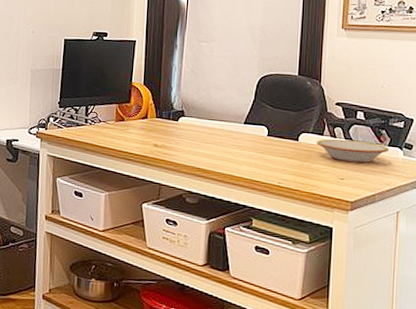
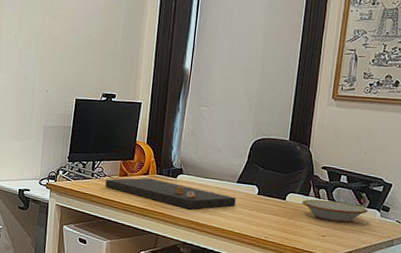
cutting board: none [100,122,244,155] -> present [105,178,236,210]

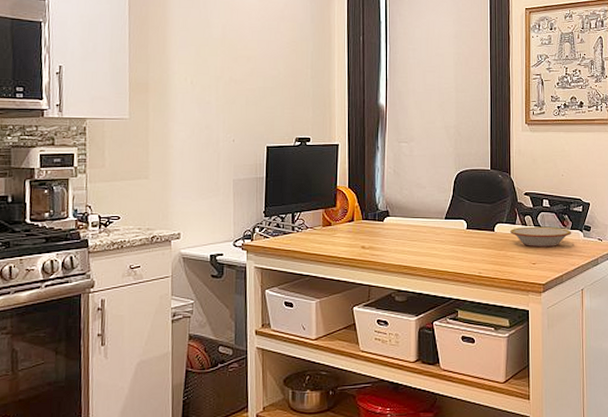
cutting board: present [105,178,236,210] -> none [308,225,446,253]

